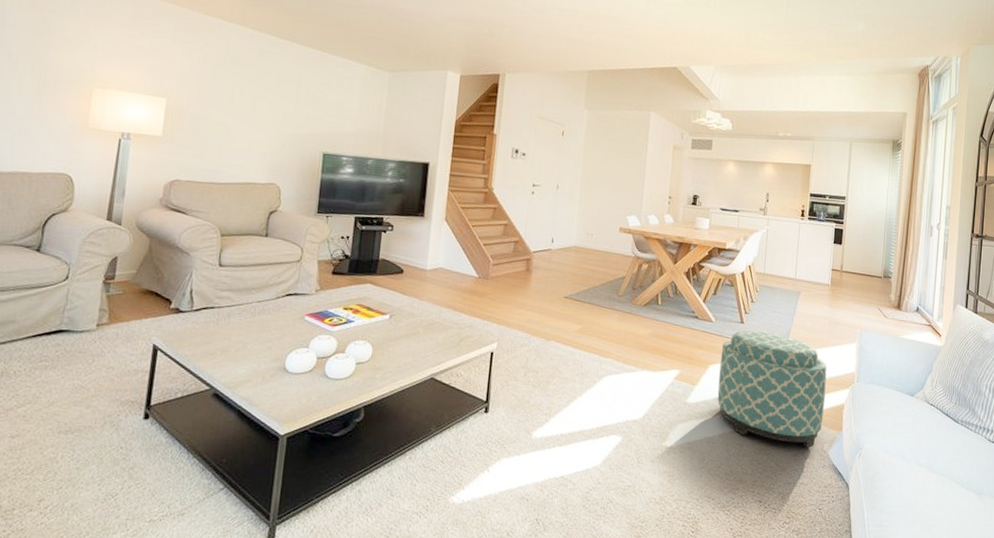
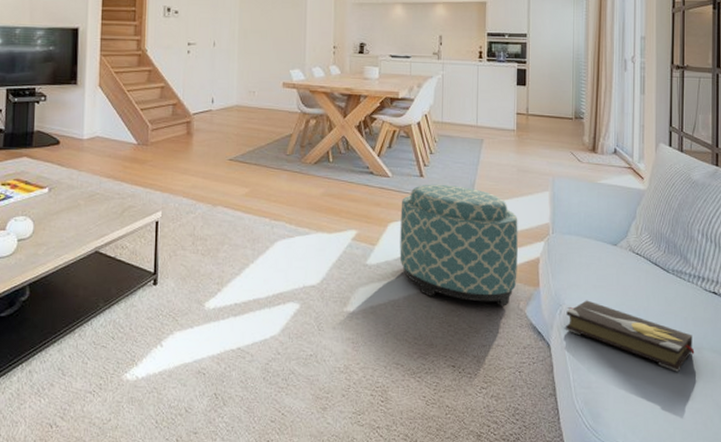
hardback book: none [864,445,977,514] -> present [566,300,695,372]

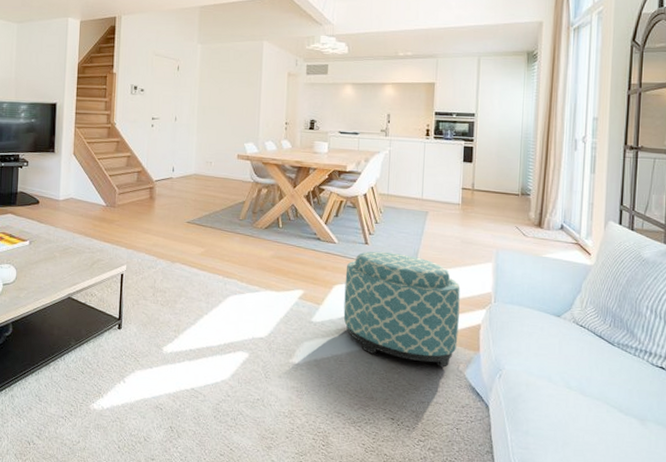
hardback book: present [566,300,695,372] -> none [505,366,638,441]

